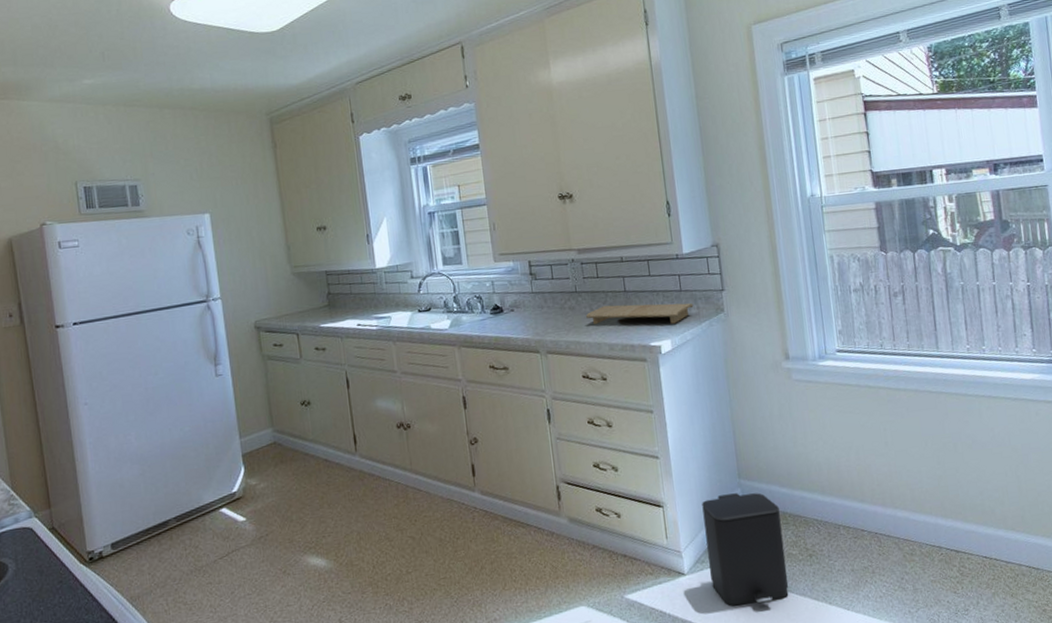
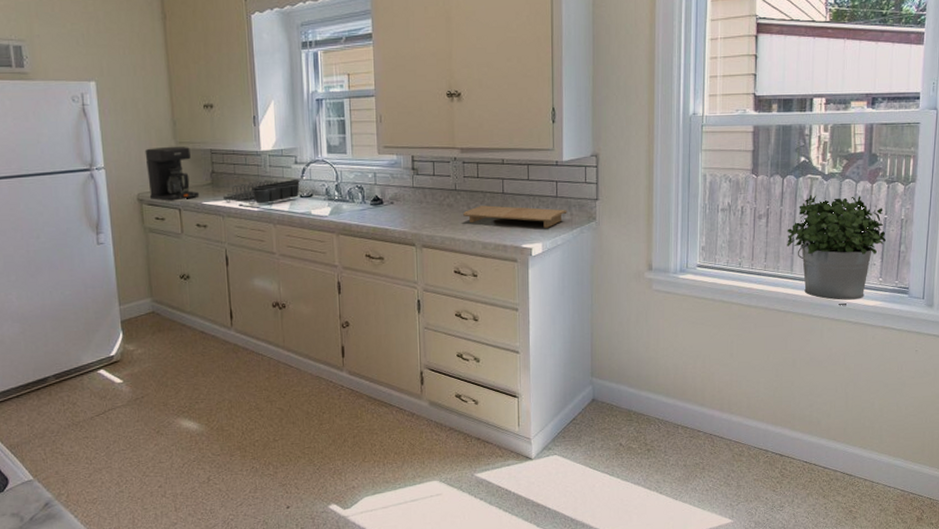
coffee maker: none [260,270,317,327] -> present [145,146,200,201]
dish rack: none [341,294,418,325] -> present [223,179,300,206]
pedal bin: present [702,493,789,606] -> none [555,390,626,490]
potted plant: none [926,264,1033,376] -> present [787,194,886,300]

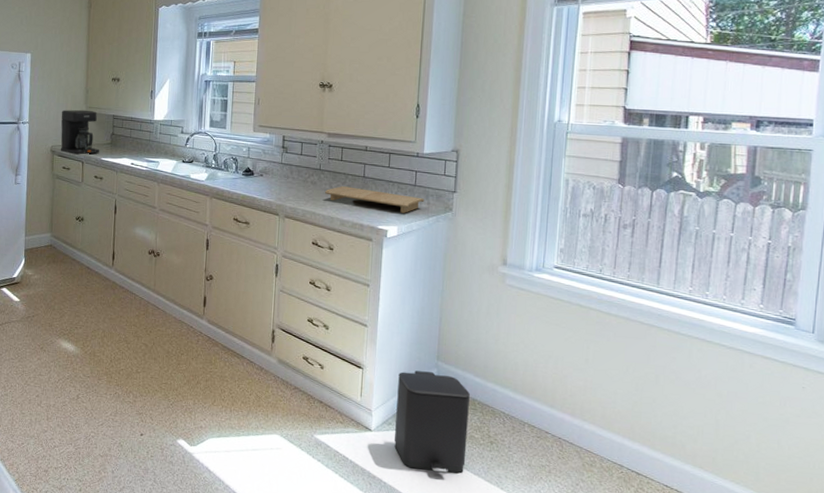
dish rack: present [223,179,300,206] -> none [119,144,184,165]
pedal bin: none [555,390,626,490] -> present [394,370,471,473]
potted plant: present [787,194,886,300] -> none [653,210,769,324]

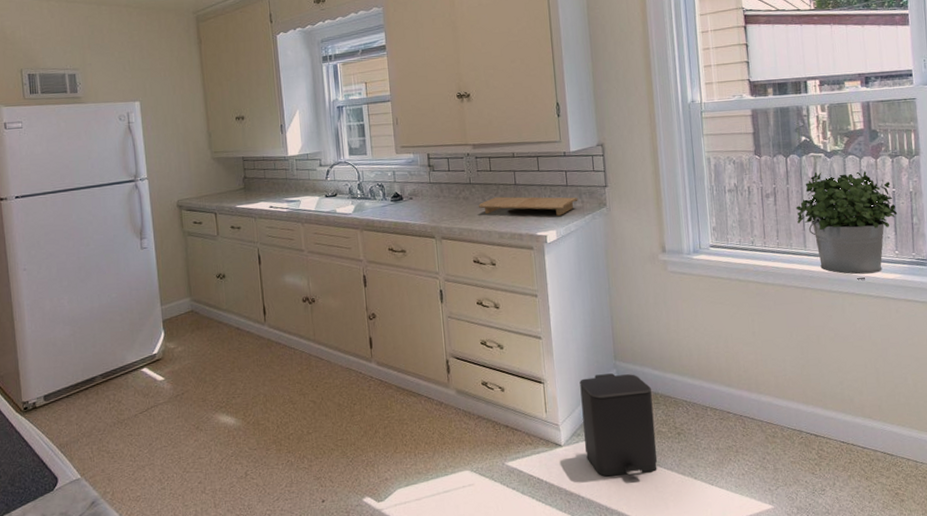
coffee maker: present [60,109,100,155] -> none [183,155,233,207]
potted plant: none [653,210,769,324] -> present [796,171,897,275]

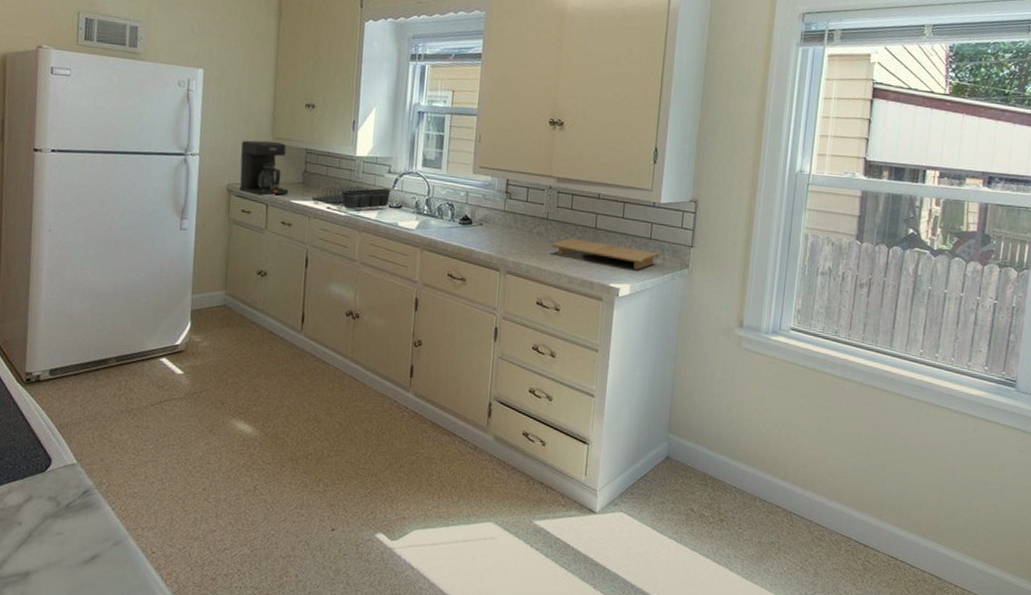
coffee maker: none [183,155,233,207] -> present [238,140,289,196]
dish rack: none [255,181,325,207] -> present [312,185,391,210]
pedal bin: present [580,373,658,477] -> none [620,444,702,556]
potted plant: present [796,171,897,275] -> none [888,268,995,387]

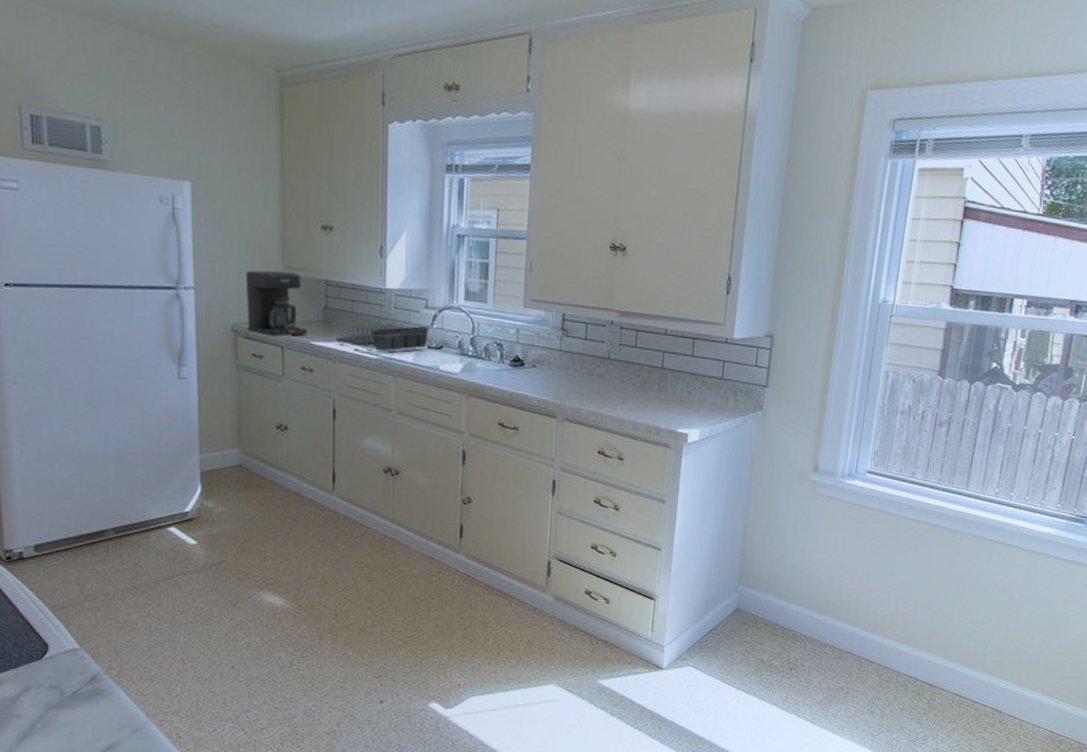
cutting board: present [552,238,660,270] -> none [615,380,732,413]

